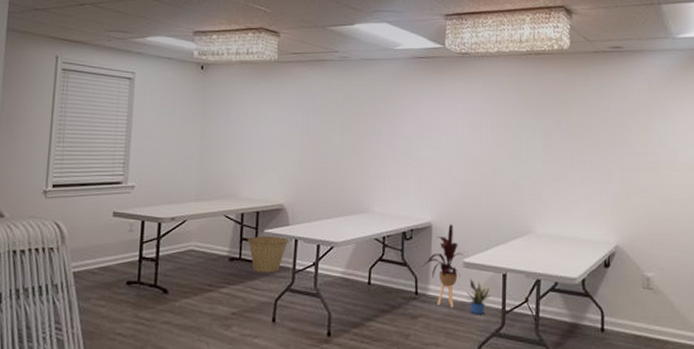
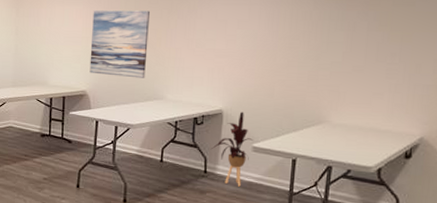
basket: present [247,236,289,273] -> none [55,117,91,148]
wall art: none [287,113,354,189] -> present [89,10,151,78]
potted plant: present [466,278,491,315] -> none [254,161,279,195]

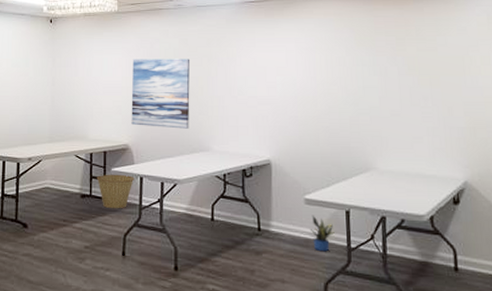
basket: none [55,117,91,148] -> present [96,174,135,209]
house plant: present [210,112,254,187] -> none [262,161,305,245]
potted plant: none [254,161,279,195] -> present [309,215,335,252]

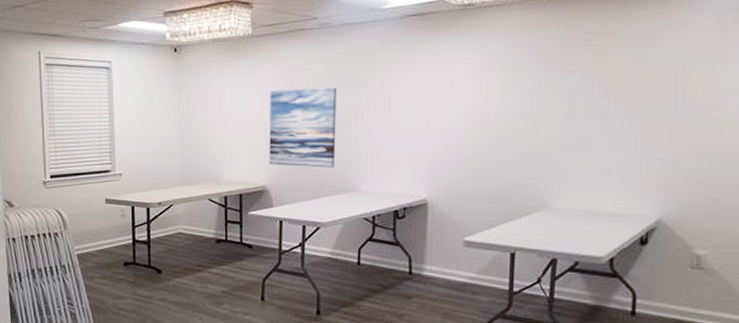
basket: present [96,174,135,209] -> none [232,218,274,254]
potted plant: present [309,215,335,252] -> none [467,257,496,296]

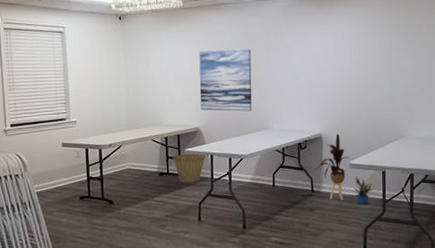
basket: none [232,218,274,254] -> present [172,153,206,183]
house plant: none [415,201,465,289] -> present [315,134,350,201]
potted plant: none [467,257,496,296] -> present [353,176,373,205]

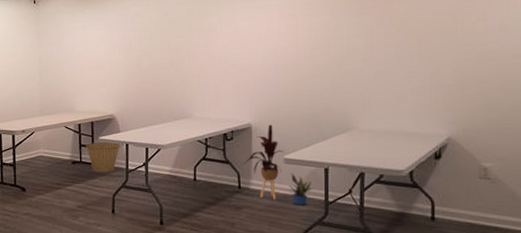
wall art: present [199,49,252,112] -> none [114,31,172,98]

